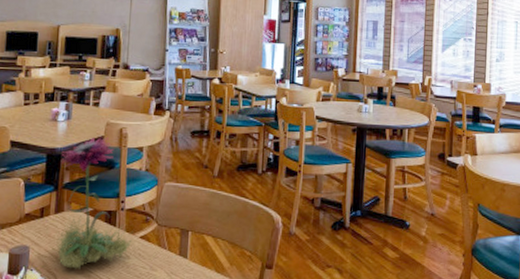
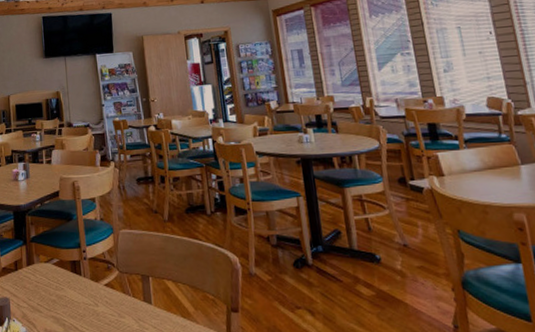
flower: present [52,137,134,269] -> none [25,191,100,318]

